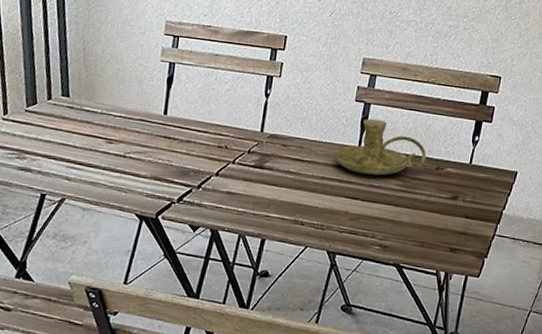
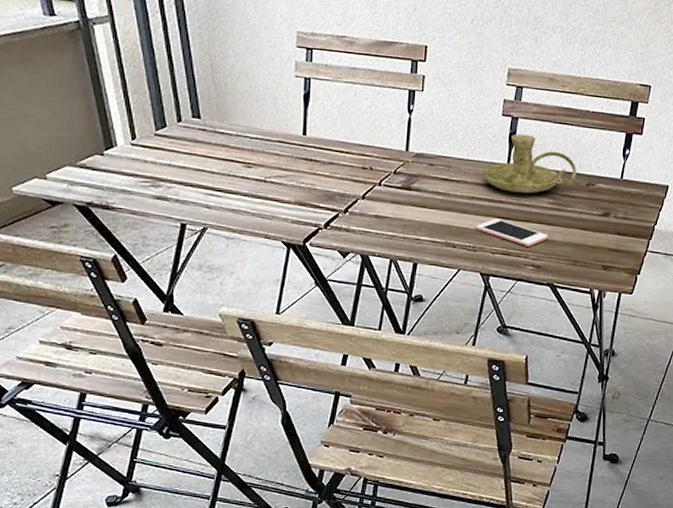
cell phone: none [325,198,396,227] -> present [476,218,548,247]

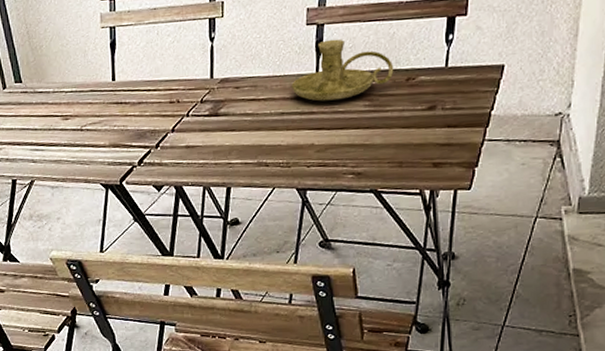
cell phone: present [476,218,548,247] -> none [288,130,367,155]

